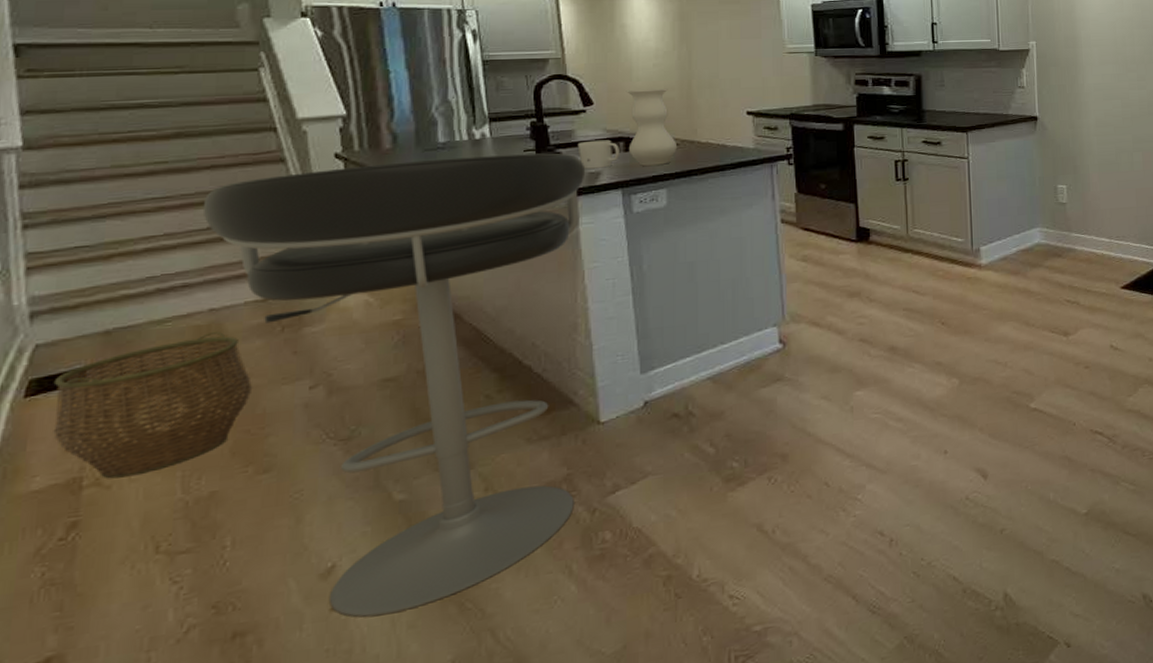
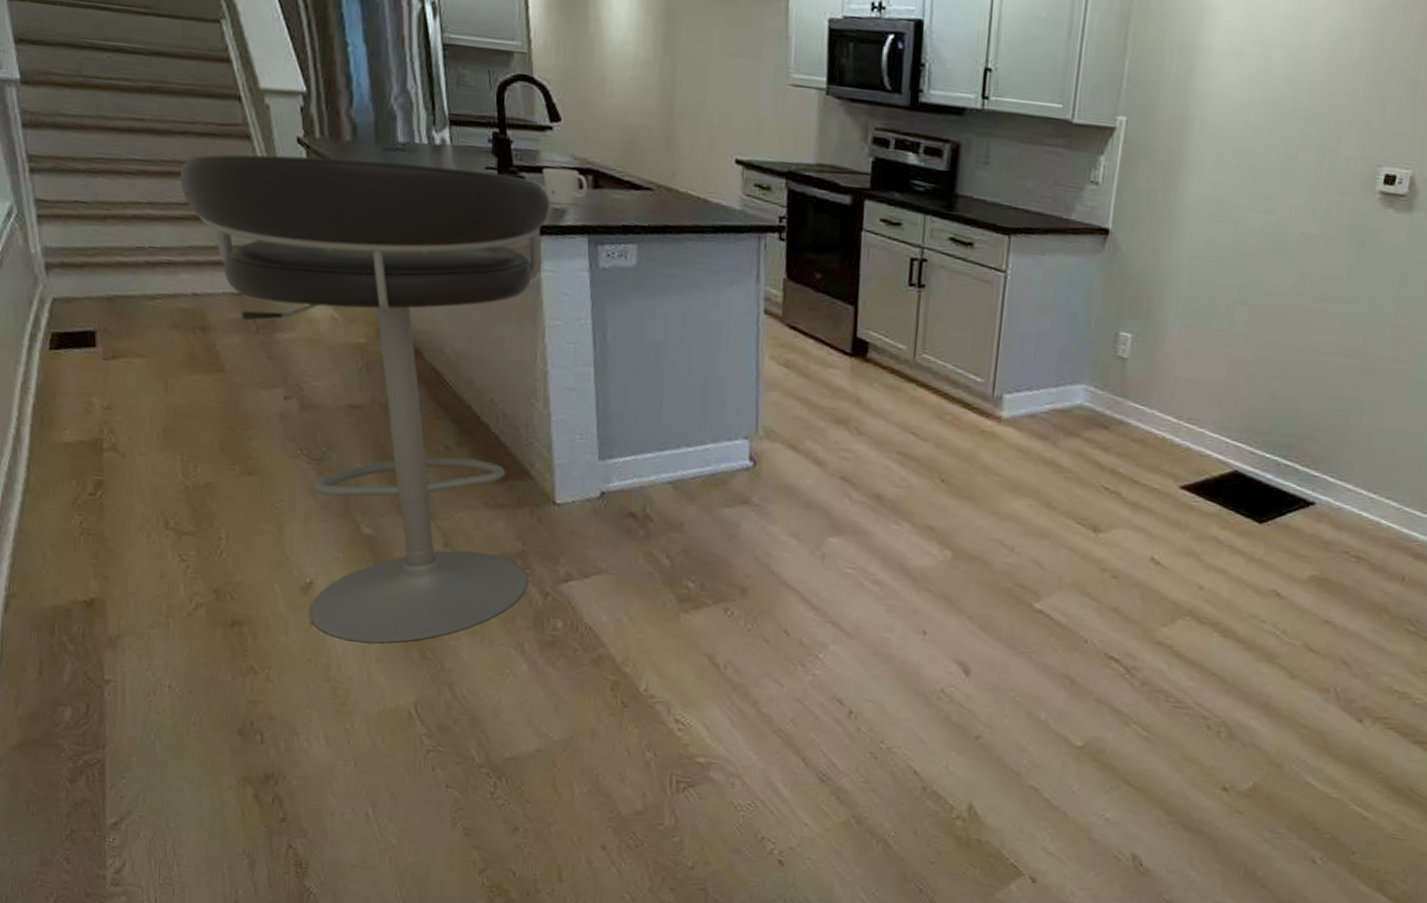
basket: present [53,331,253,479] -> none [71,317,235,450]
vase: present [626,88,678,166] -> none [597,107,653,213]

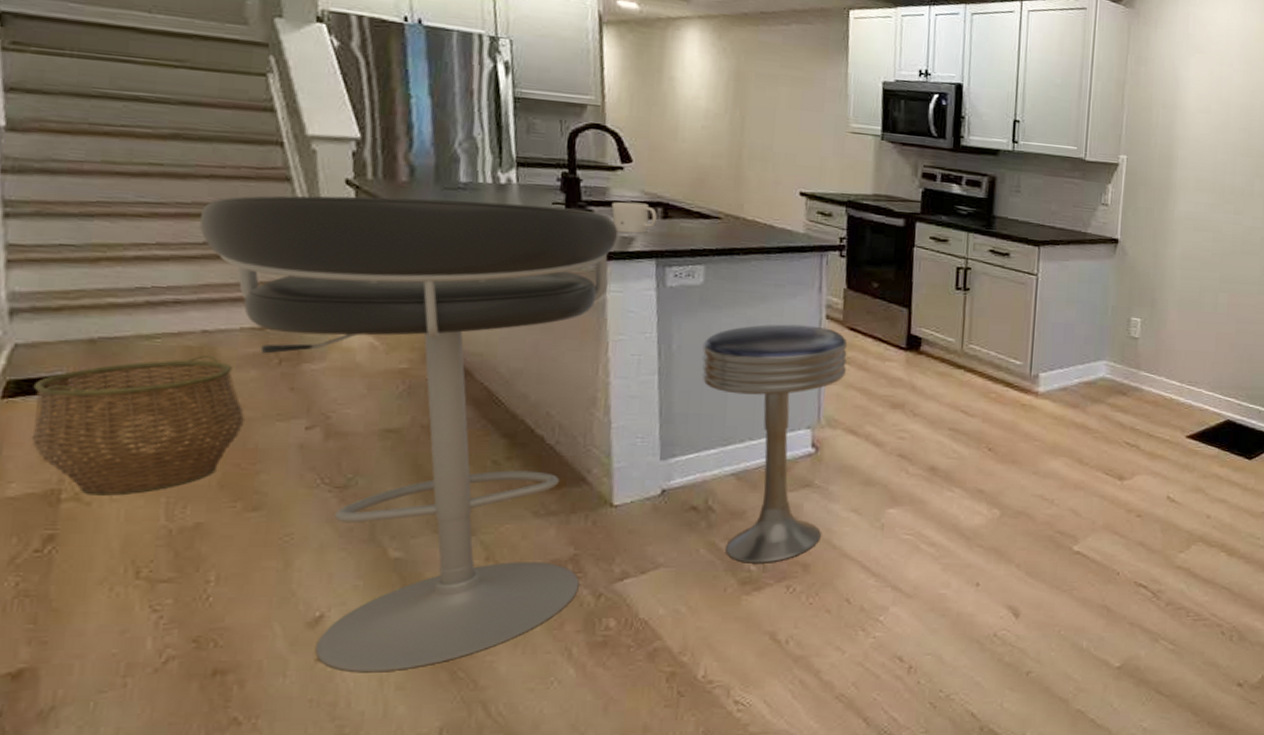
basket: none [71,317,235,450] -> present [31,354,246,496]
bar stool: none [636,316,788,582] -> present [701,324,848,563]

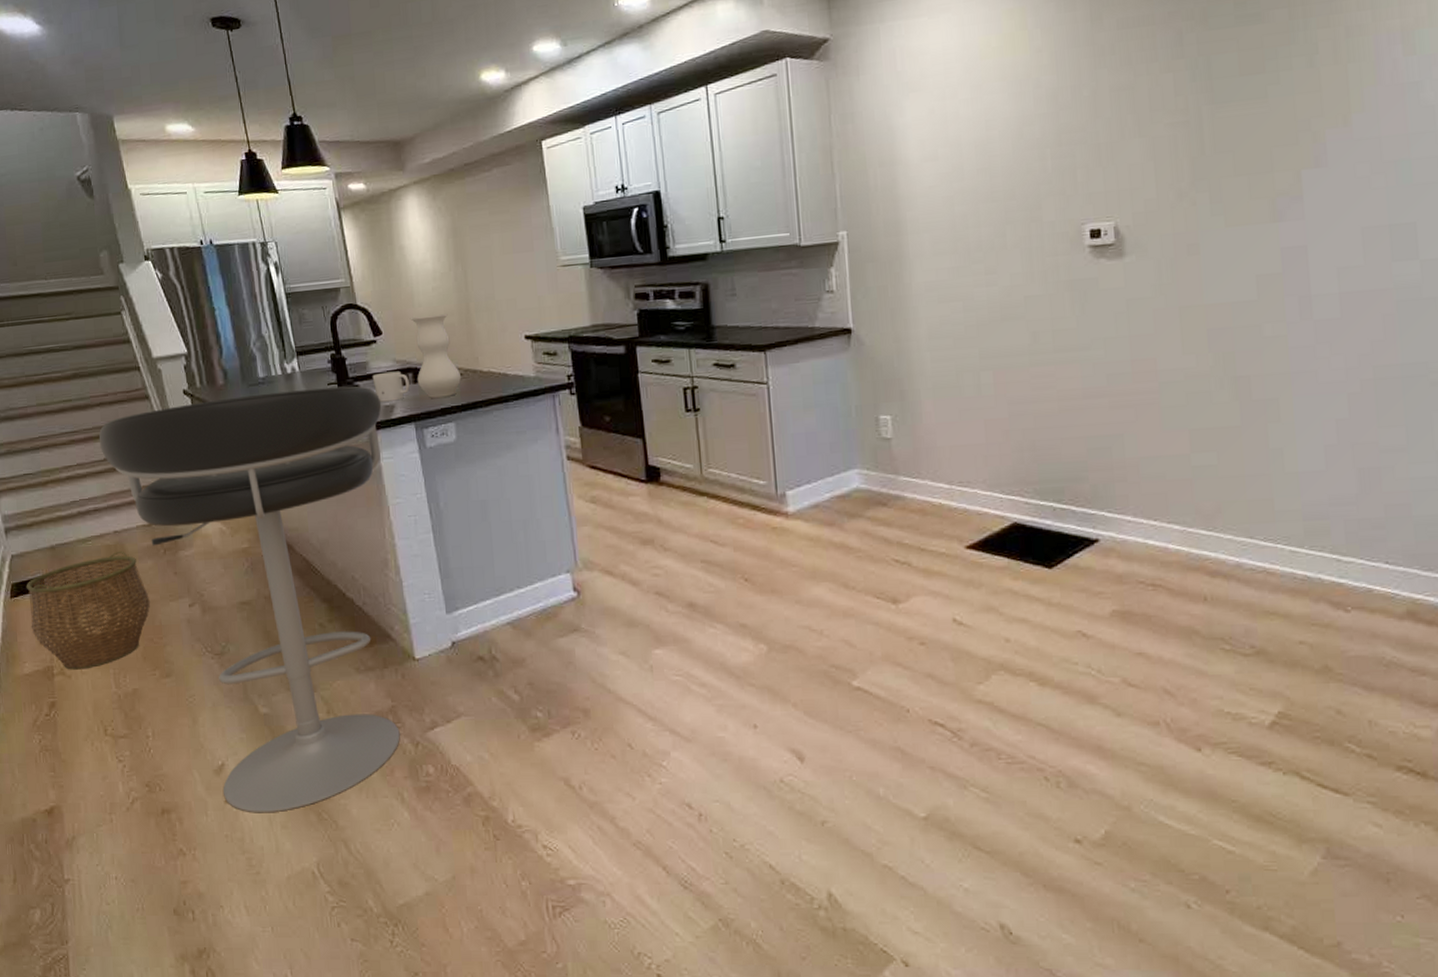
vase: none [666,150,721,239] -> present [410,313,462,398]
bar stool: present [701,324,848,563] -> none [464,468,595,710]

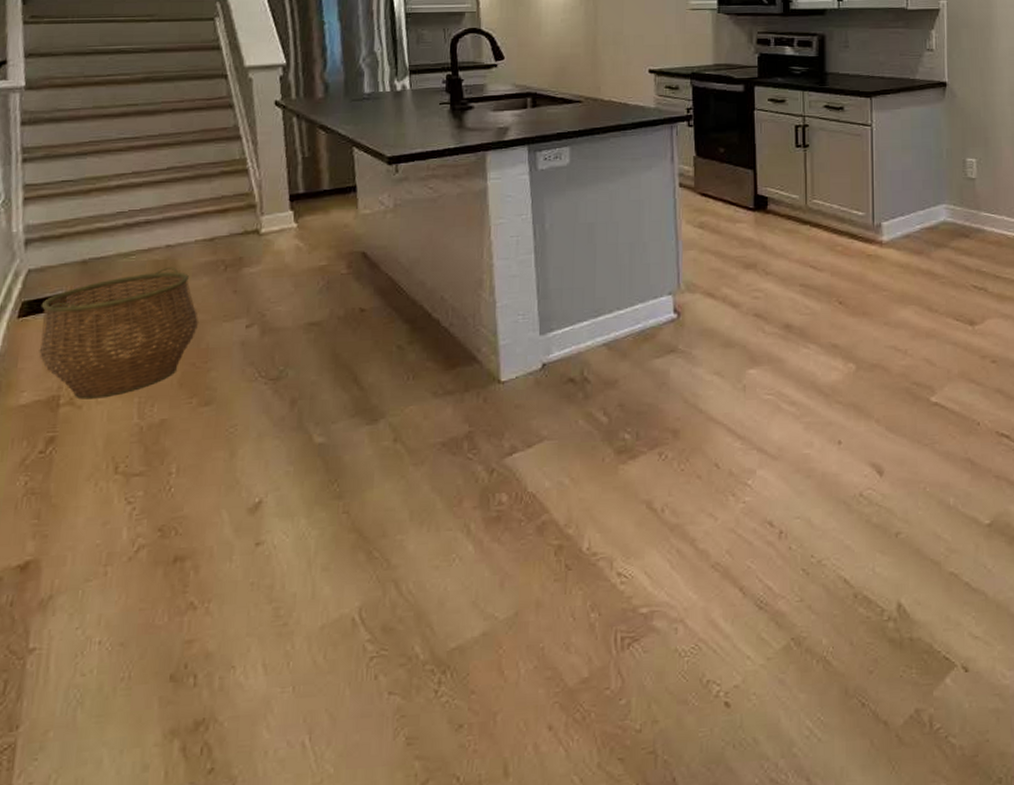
bar stool: present [98,386,400,813] -> none [164,106,495,556]
mug: present [372,371,410,402] -> none [488,95,527,124]
vase: present [410,313,462,398] -> none [535,44,582,123]

